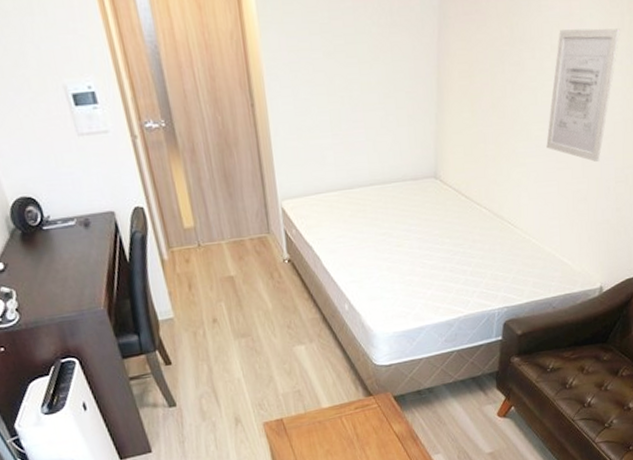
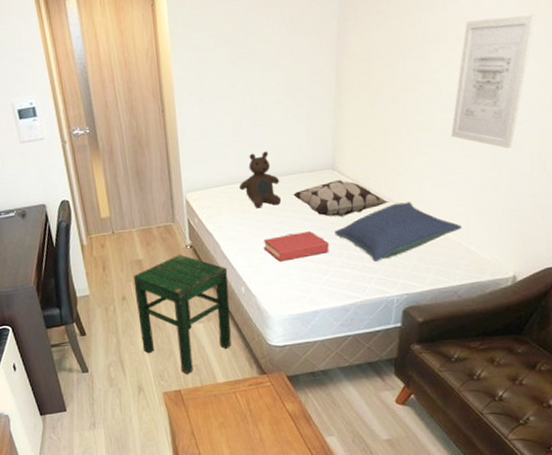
stool: none [224,269,336,401] -> present [133,254,232,374]
teddy bear: none [339,156,384,219] -> present [239,151,282,209]
hardback book: none [366,243,433,276] -> present [263,230,329,262]
decorative pillow: none [396,189,490,229] -> present [293,180,389,217]
pillow: none [438,213,556,275] -> present [334,202,462,262]

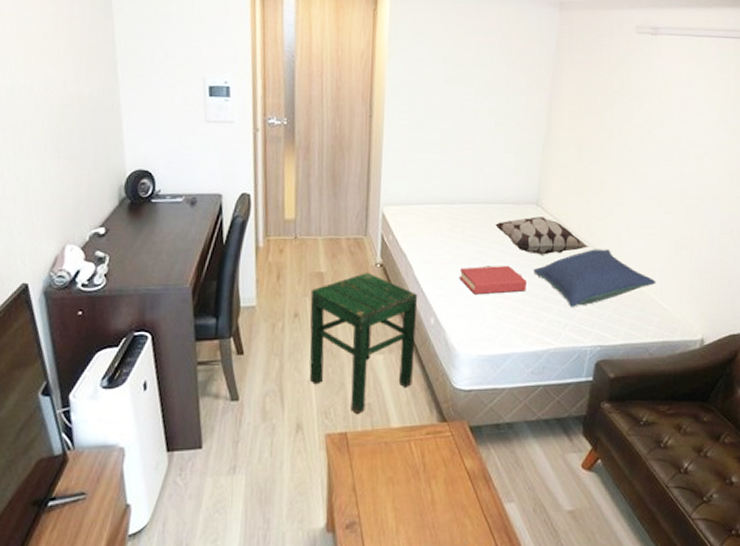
teddy bear: present [239,151,282,209] -> none [440,175,484,234]
wall art: present [451,14,535,149] -> none [650,87,726,211]

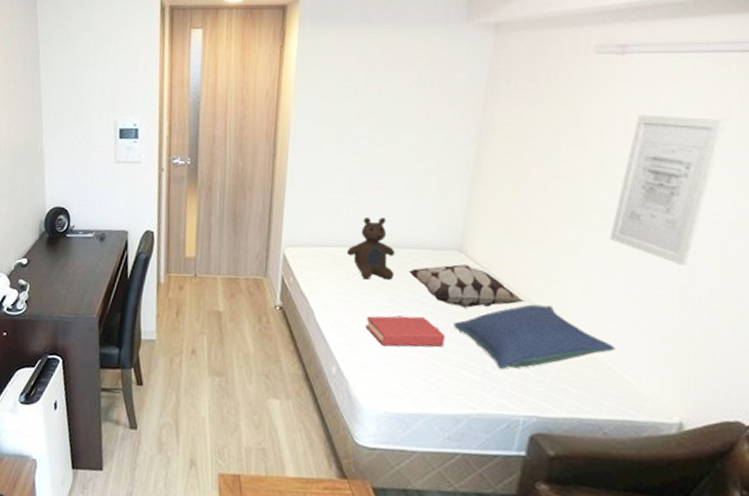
stool: present [309,272,418,413] -> none [204,313,319,458]
teddy bear: none [440,175,484,234] -> present [346,216,396,280]
wall art: none [650,87,726,211] -> present [610,115,725,266]

